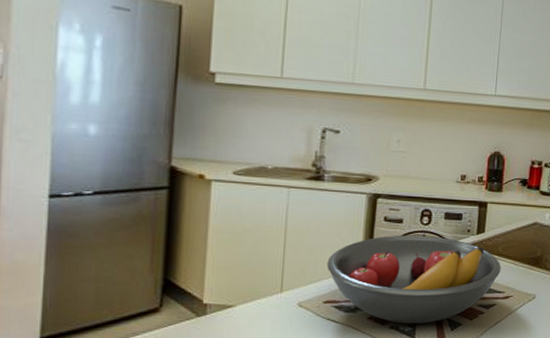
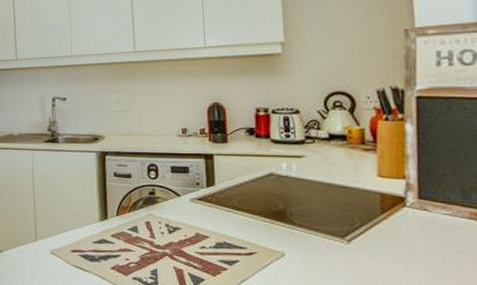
fruit bowl: present [326,235,502,323] -> none [69,189,240,276]

